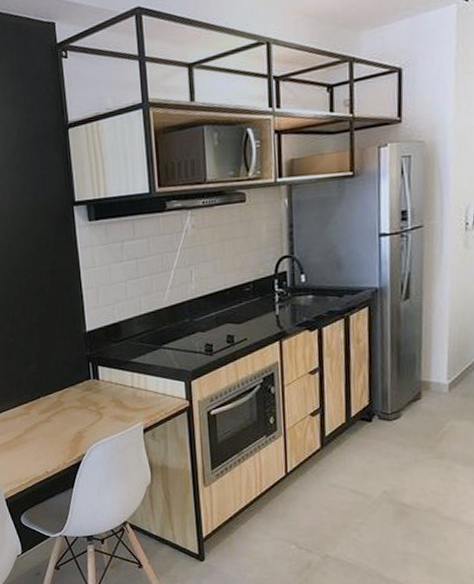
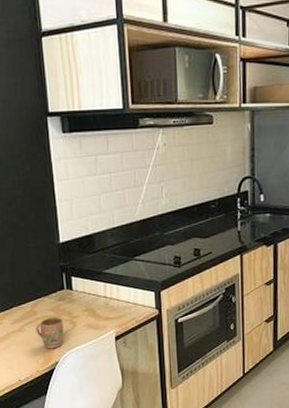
mug: none [62,407,91,441] -> present [35,316,64,349]

